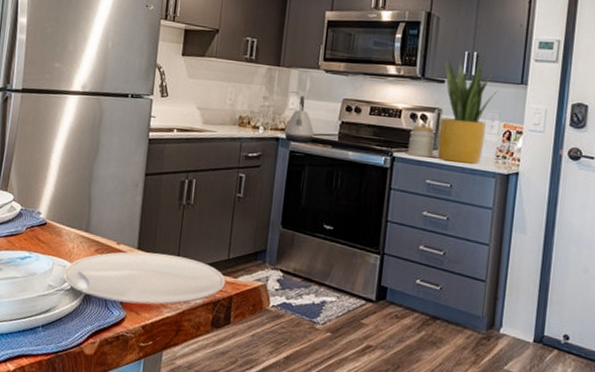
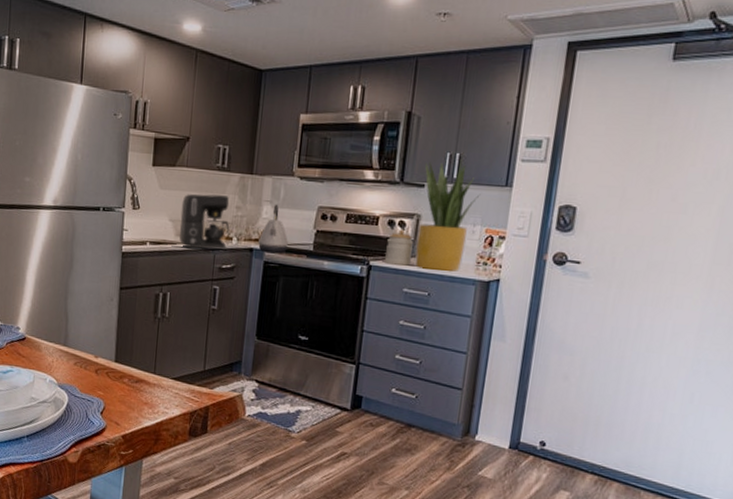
plate: present [62,251,226,305] -> none [43,364,202,416]
coffee maker: none [206,83,257,138] -> present [179,194,230,250]

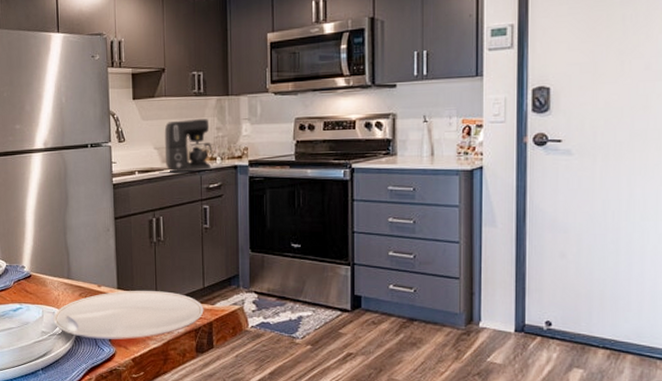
plate: none [43,364,202,416] -> present [52,291,204,340]
kettle: present [257,204,288,254] -> none [240,120,270,168]
jar: present [384,229,414,267] -> none [365,130,393,166]
planter: present [414,159,481,272] -> none [395,56,452,166]

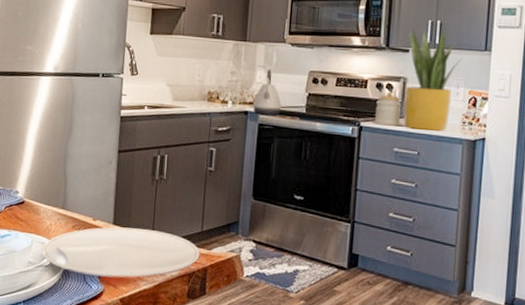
coffee maker: present [164,119,213,172] -> none [176,60,225,113]
kettle: none [240,120,270,168] -> present [252,69,282,117]
jar: none [365,130,393,166] -> present [374,91,402,127]
planter: none [395,56,452,166] -> present [403,26,462,132]

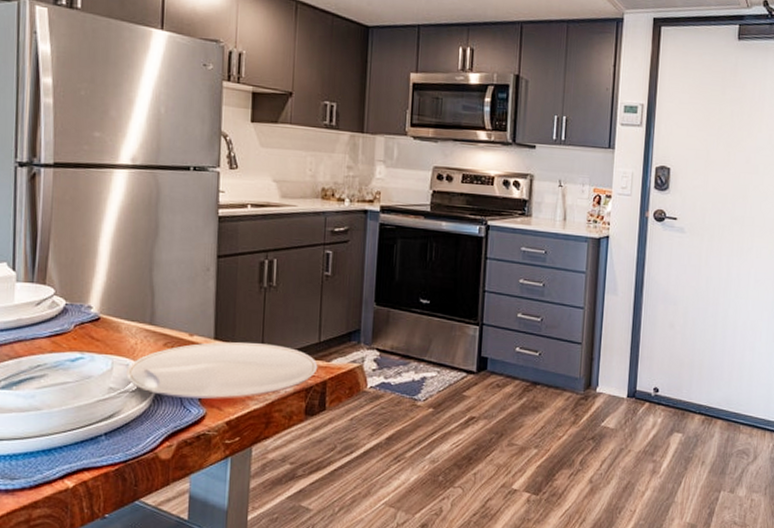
kettle: present [252,69,282,117] -> none [372,163,404,216]
jar: present [374,91,402,127] -> none [501,189,529,226]
planter: present [403,26,462,132] -> none [530,122,587,230]

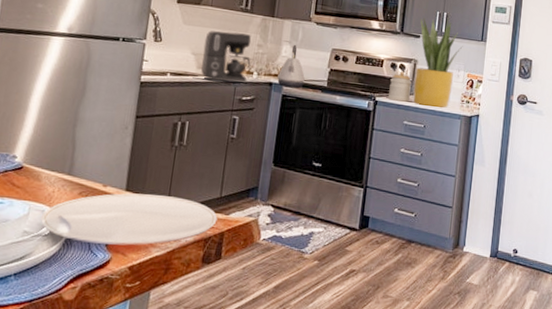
coffee maker: none [284,153,341,212] -> present [201,30,251,83]
kettle: none [372,163,404,216] -> present [276,44,305,89]
jar: none [501,189,529,226] -> present [387,71,412,103]
planter: none [530,122,587,230] -> present [412,18,463,108]

